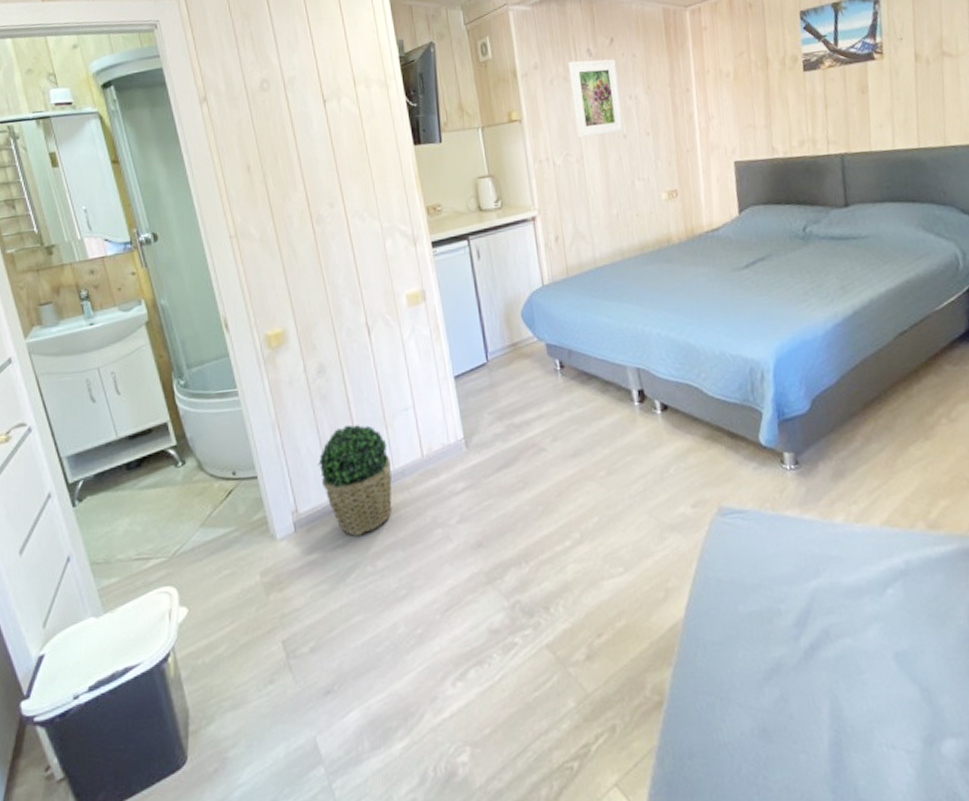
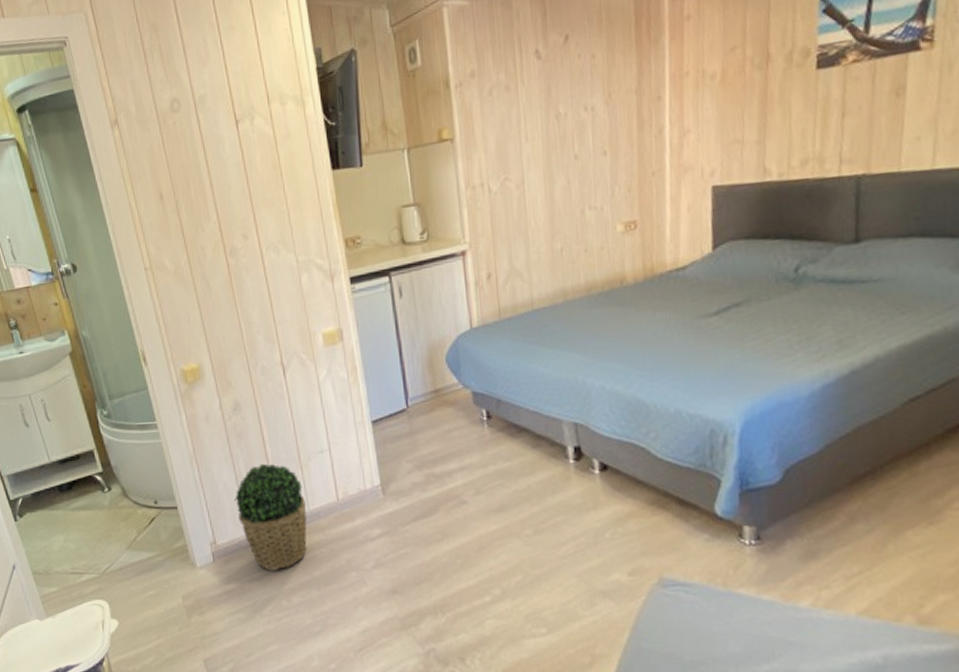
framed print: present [568,59,624,138] -> none [512,61,575,160]

